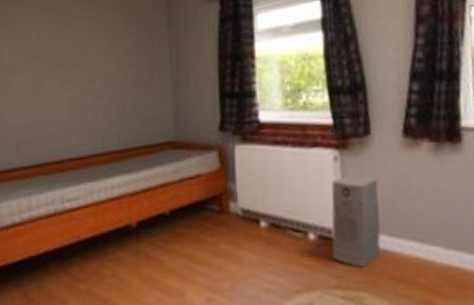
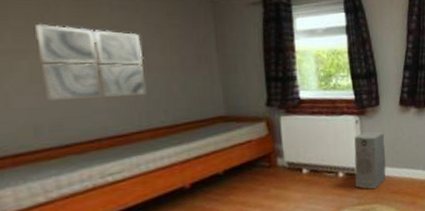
wall art: none [24,41,103,118] -> present [33,23,147,101]

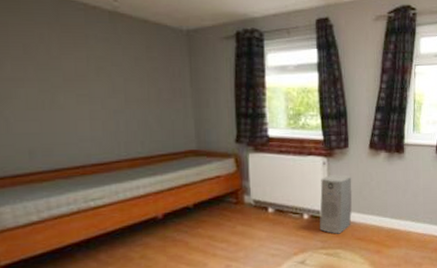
wall art: present [33,23,147,101] -> none [29,53,126,127]

